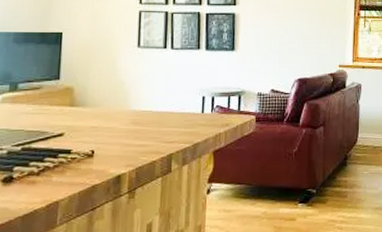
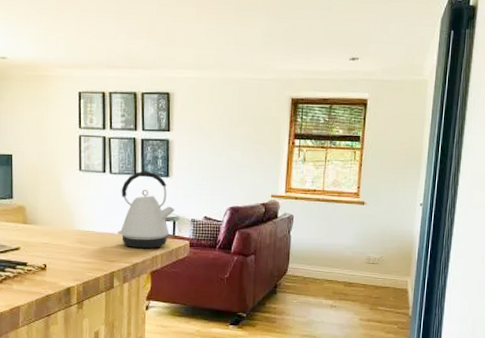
kettle: none [177,45,240,127] -> present [117,171,175,249]

